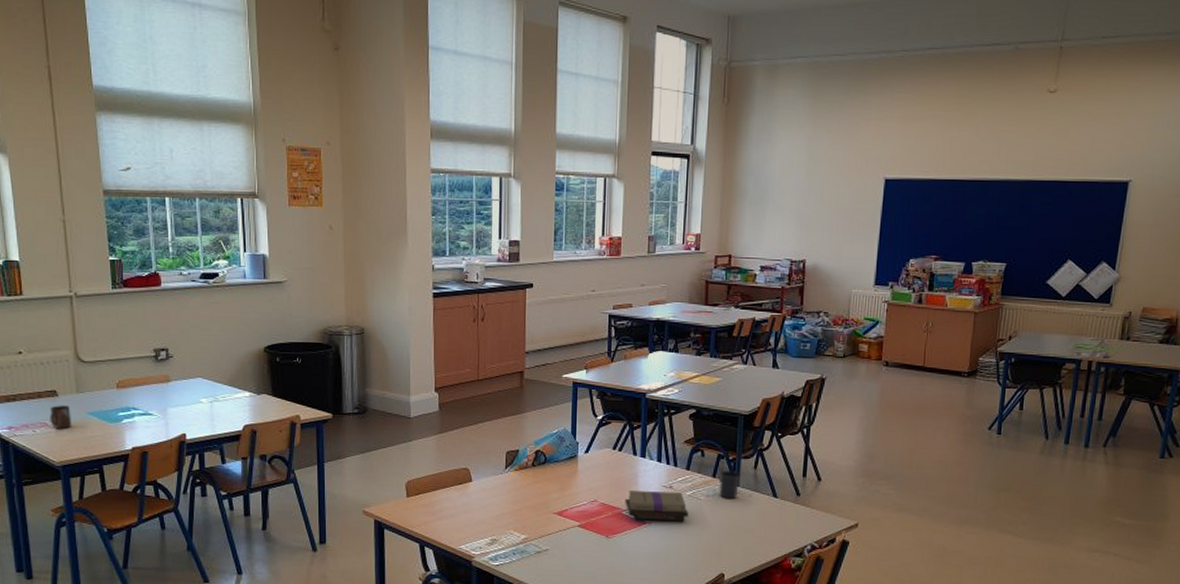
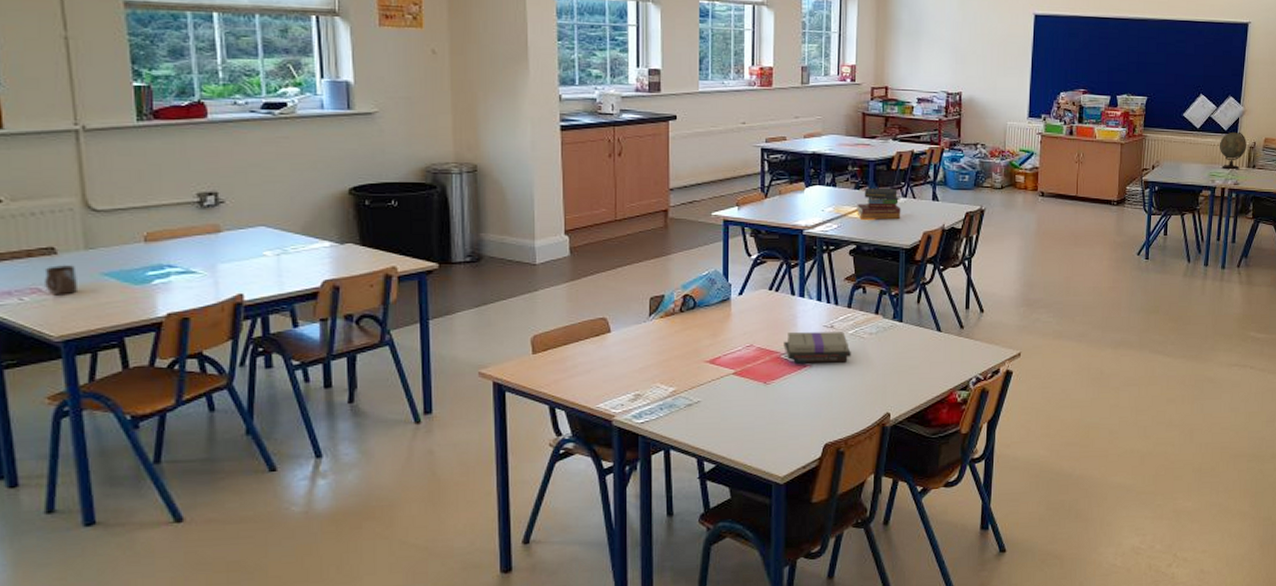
books: none [697,354,741,386] -> present [857,187,901,220]
cup: present [718,471,741,499] -> none [881,307,904,336]
globe: none [1087,300,1121,342] -> present [1219,132,1247,170]

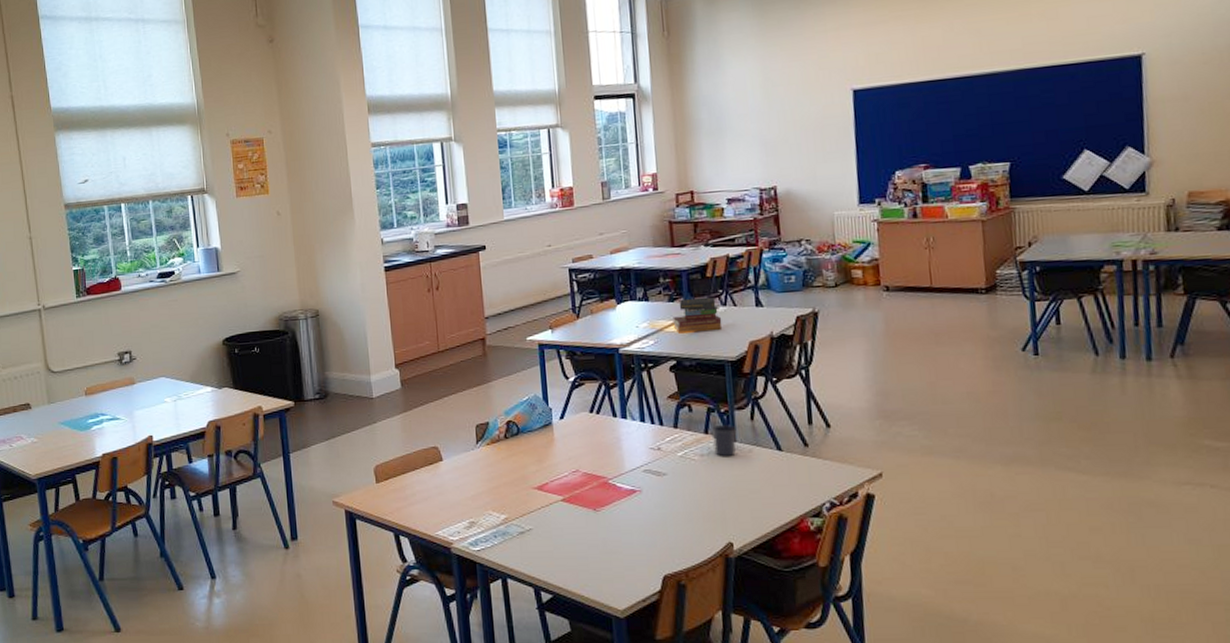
mug: present [44,265,77,296] -> none [24,417,45,442]
books: present [783,332,851,364] -> none [609,454,683,489]
cup: none [881,307,904,336] -> present [711,425,738,457]
globe: present [1219,132,1247,170] -> none [1120,188,1162,236]

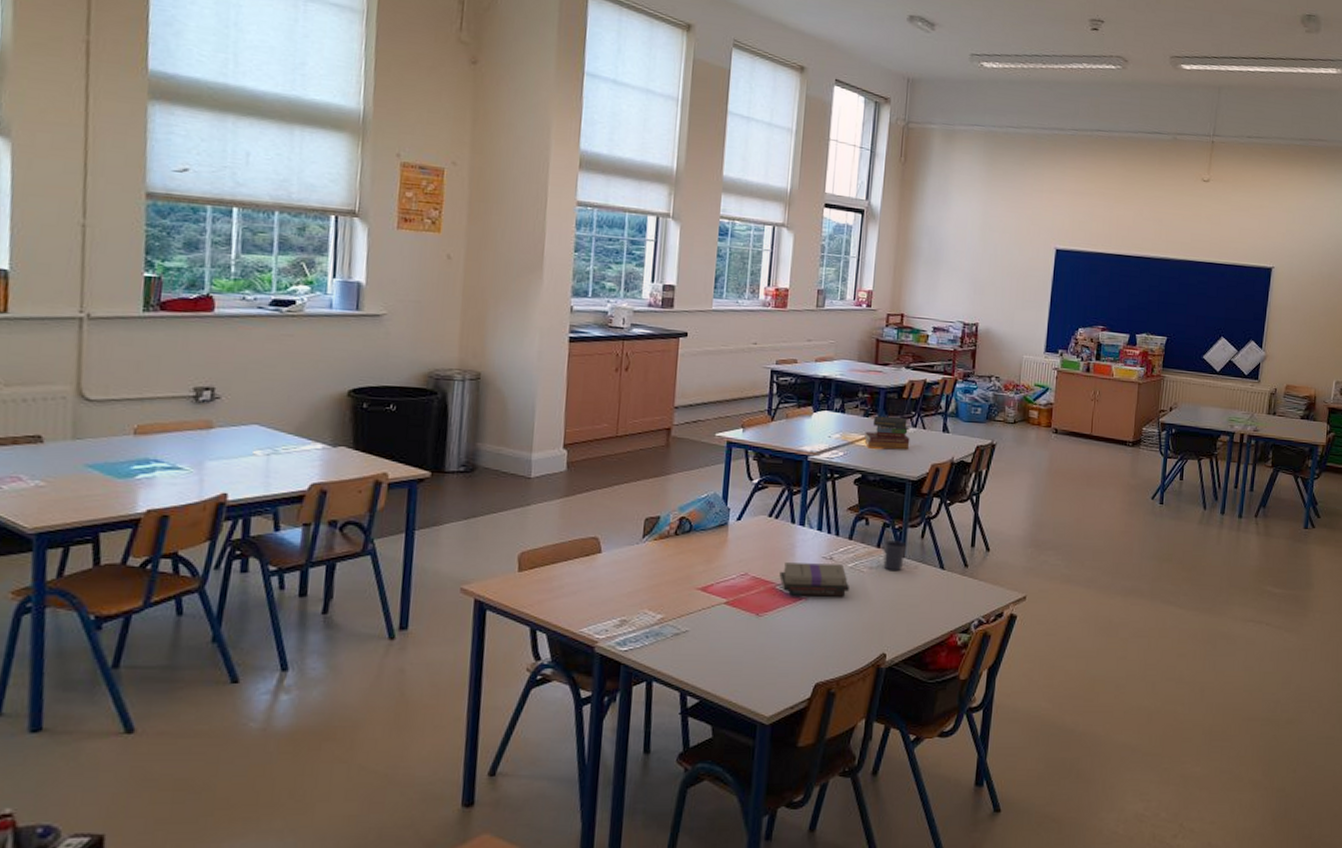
books: none [609,454,683,489] -> present [779,562,849,597]

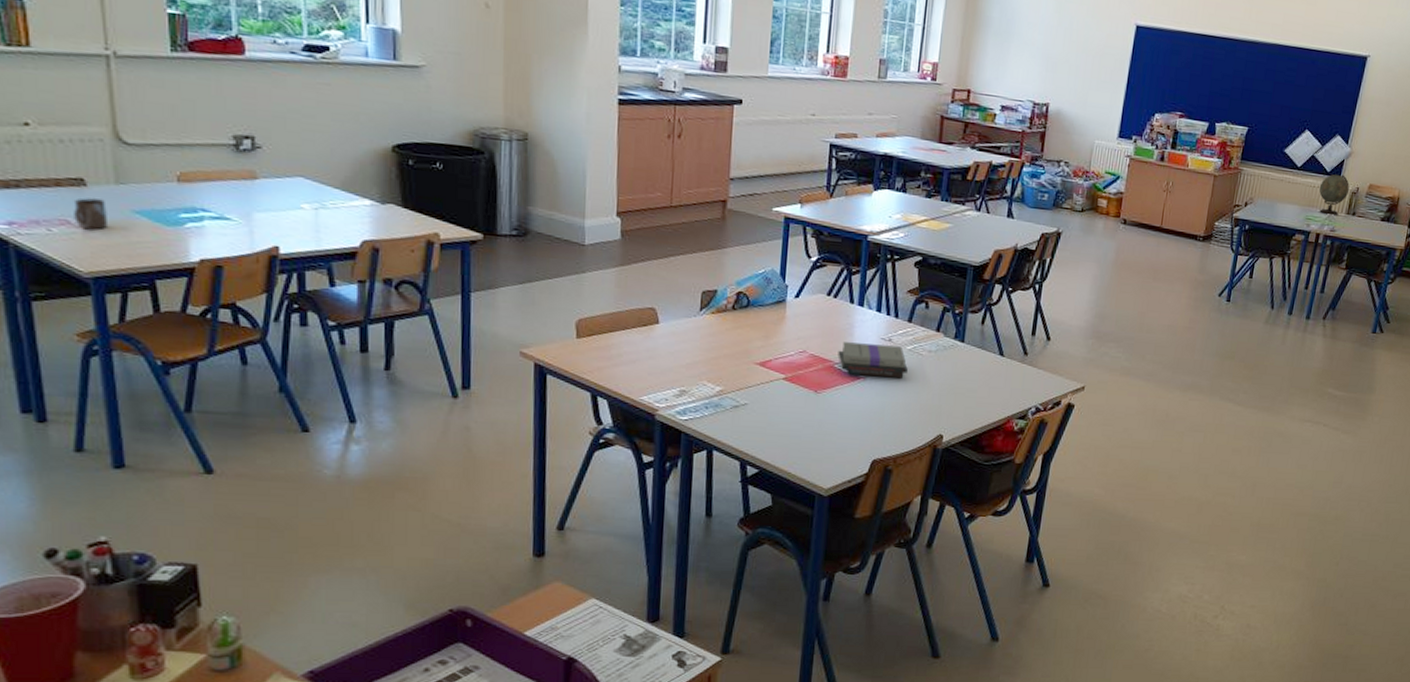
mug: none [26,454,61,486] -> present [73,198,107,230]
books: present [864,415,910,450] -> none [926,197,974,234]
cup: present [883,540,907,572] -> none [942,325,967,356]
globe: none [1239,377,1267,416] -> present [1318,174,1350,216]

